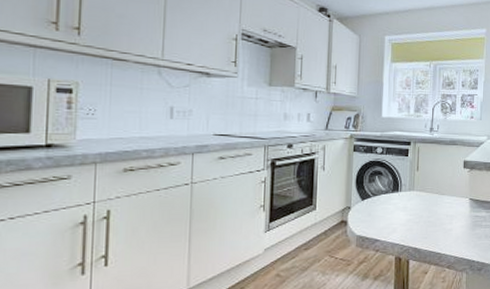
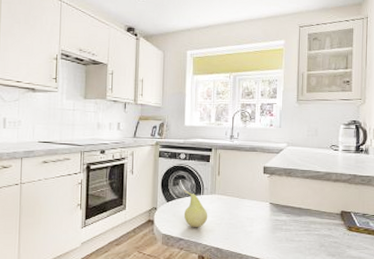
fruit: none [379,186,406,228] -> present [183,189,208,228]

